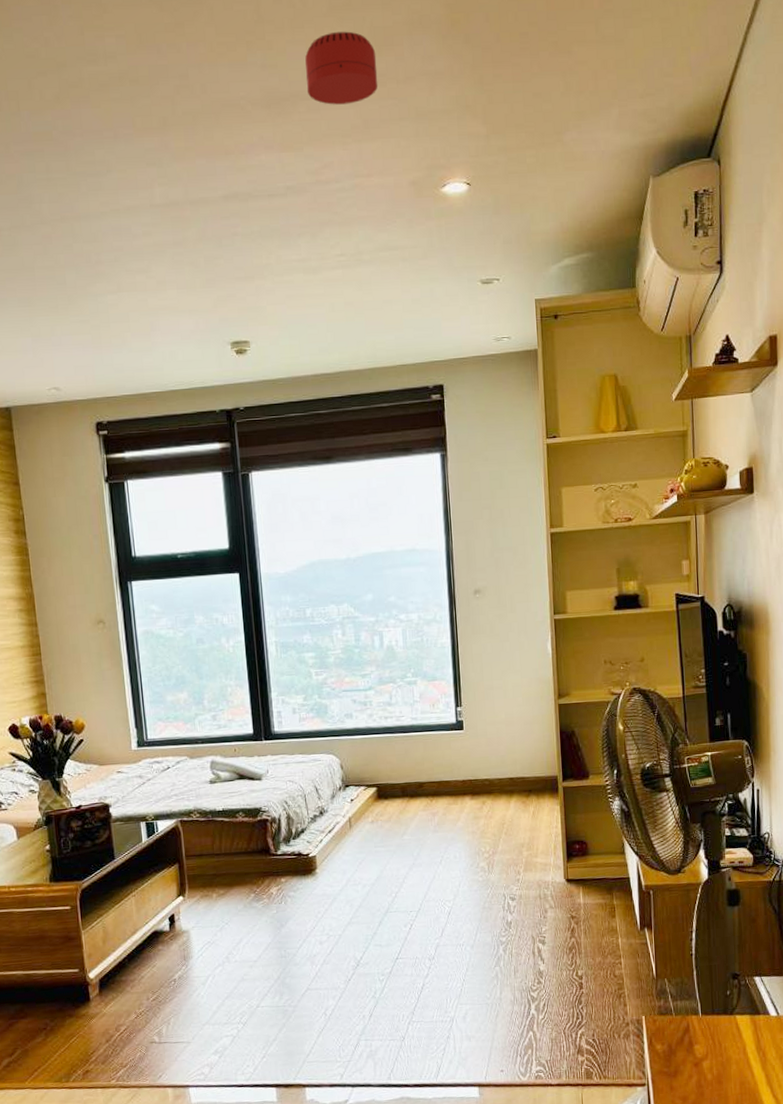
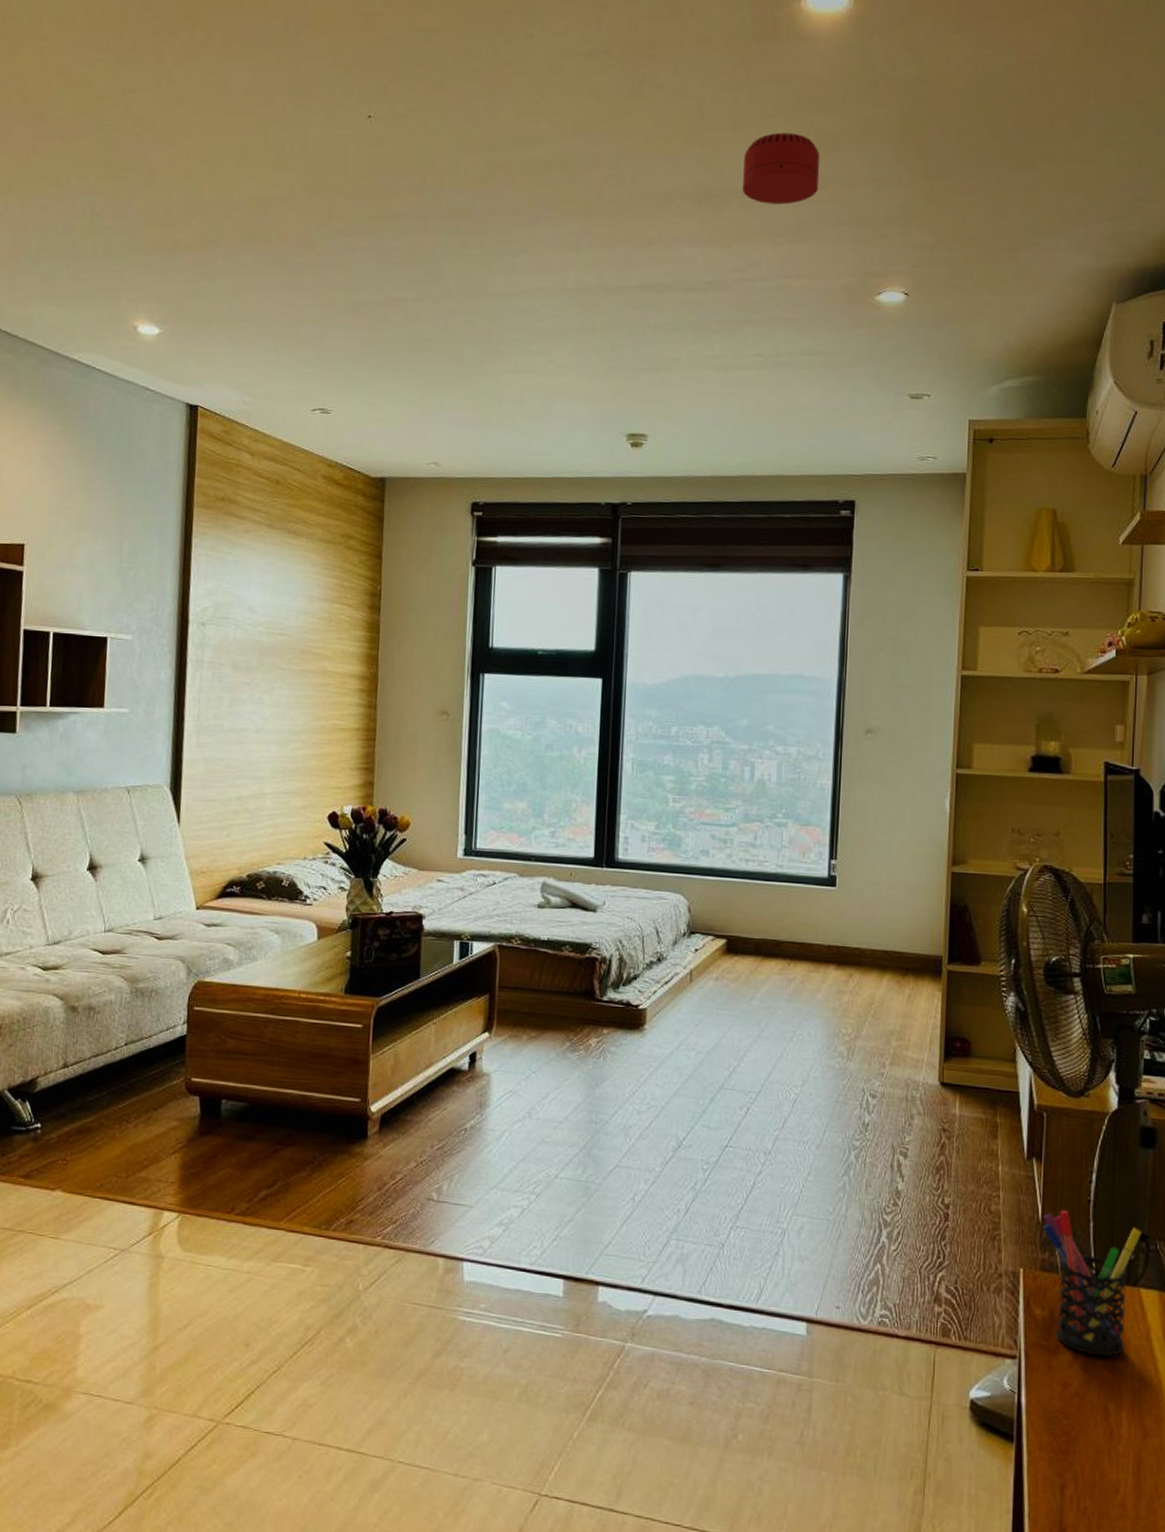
pen holder: none [657,965,734,1073] -> present [1043,1210,1142,1357]

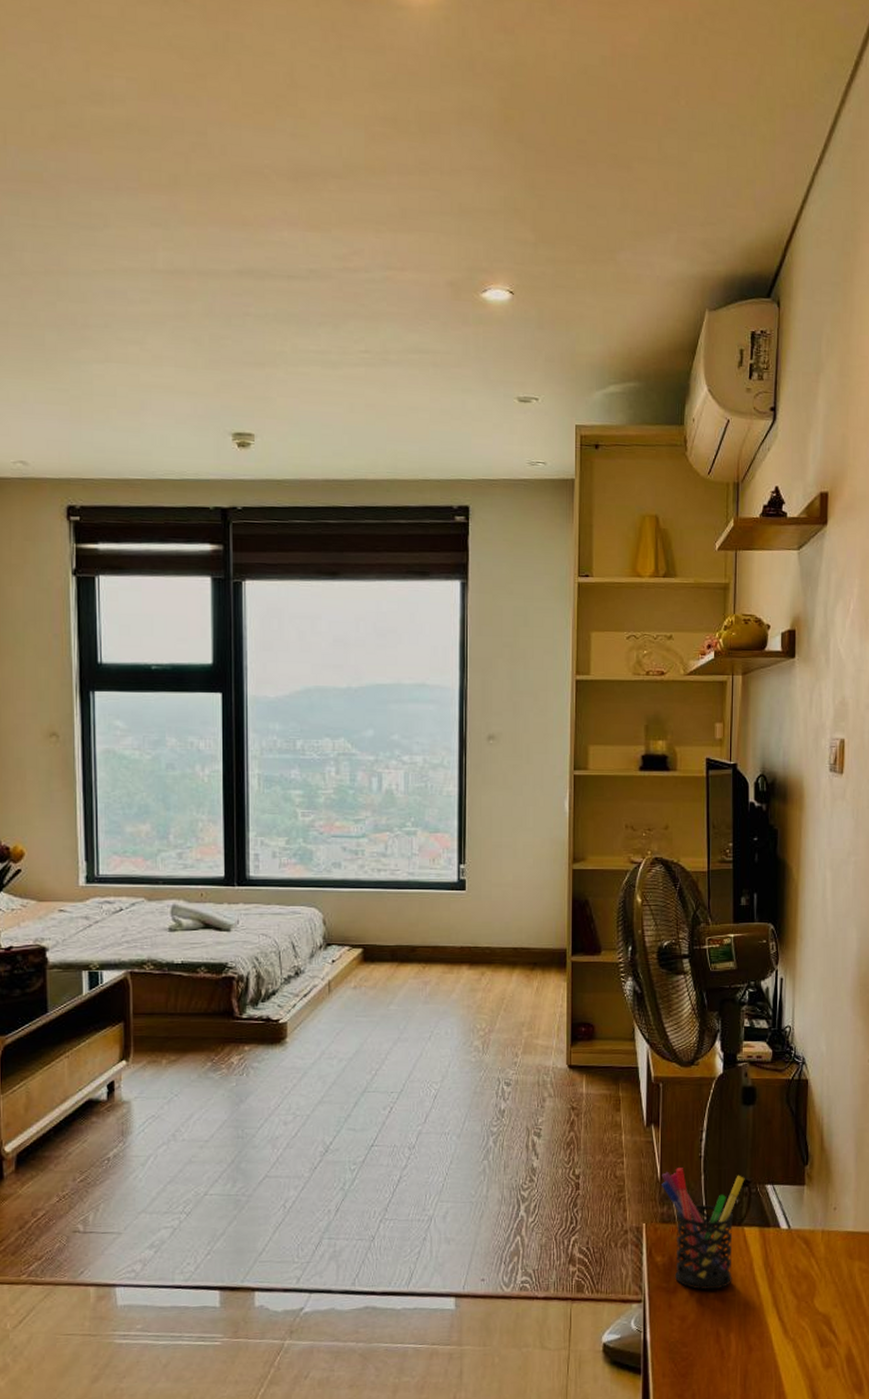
smoke detector: present [741,132,821,205] -> none [340,109,420,190]

